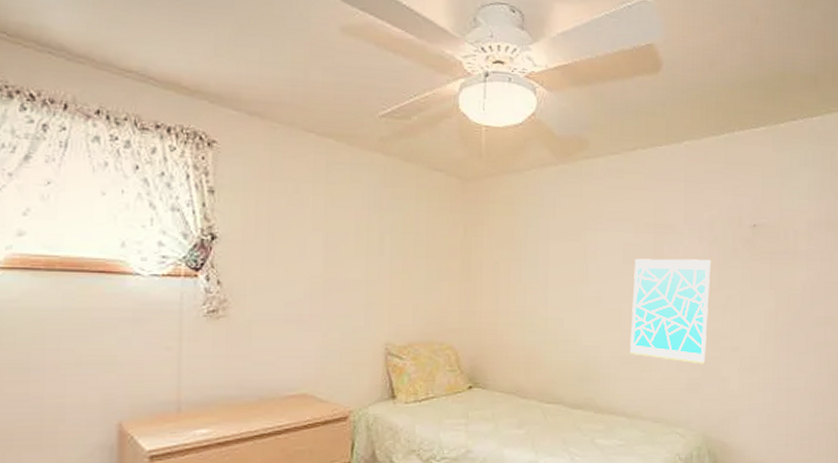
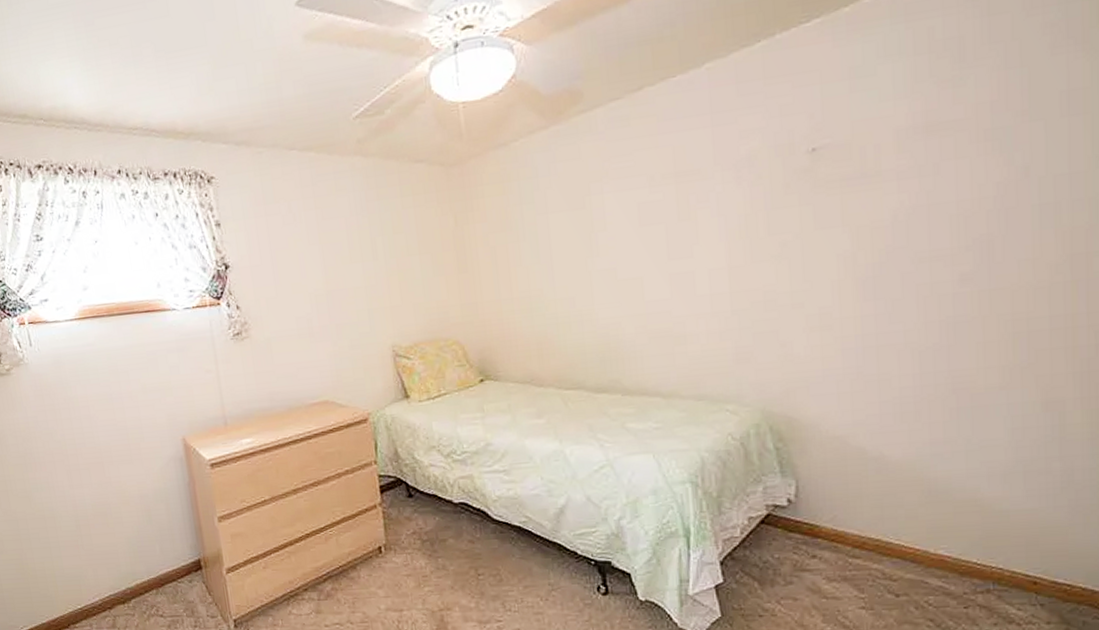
wall art: present [630,258,711,365] -> none [653,203,758,330]

